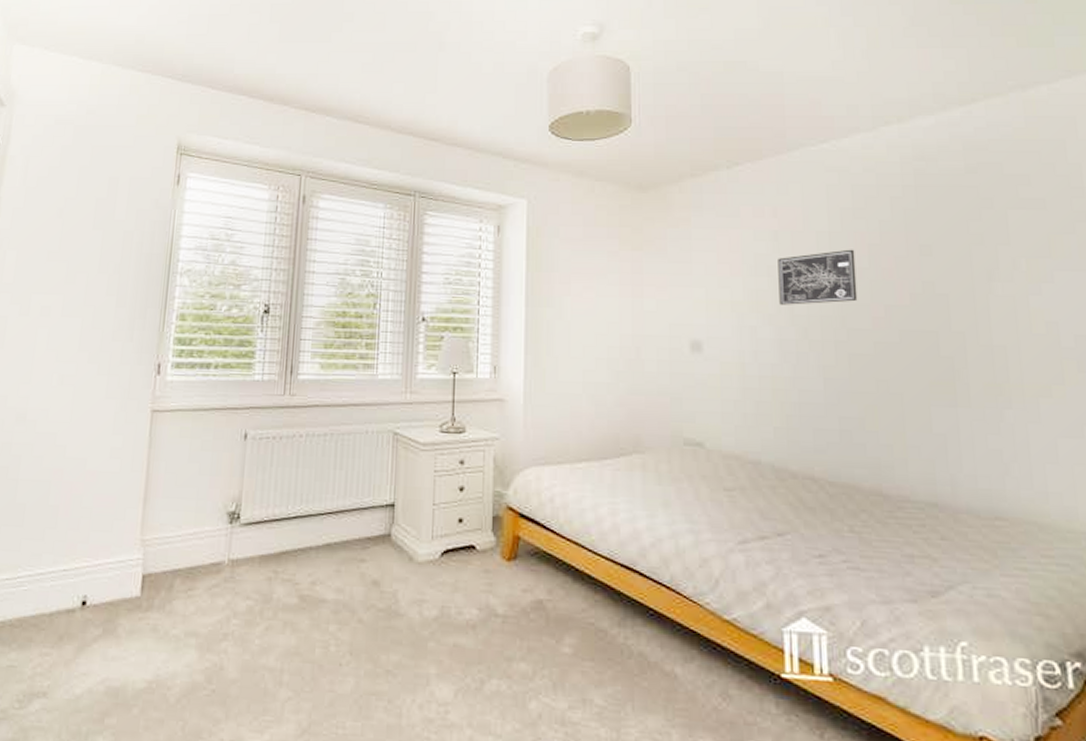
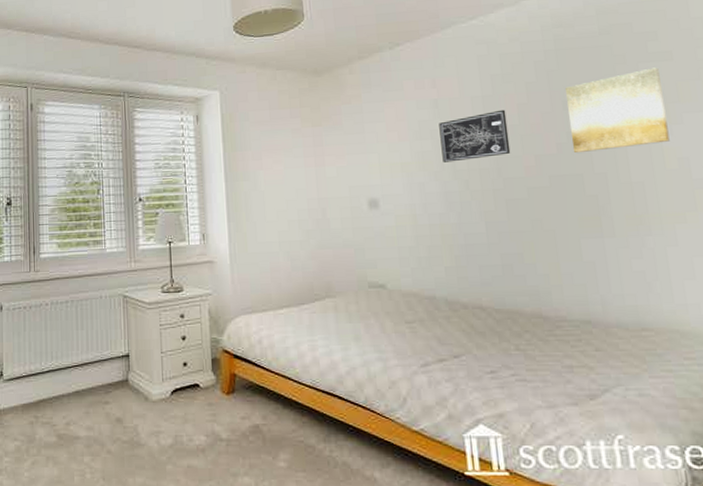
wall art: none [924,216,1038,307] -> present [566,67,670,154]

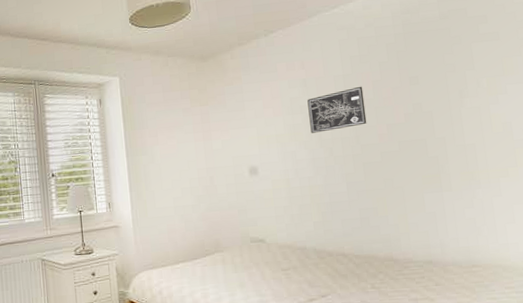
wall art: present [566,67,670,154] -> none [412,46,496,122]

